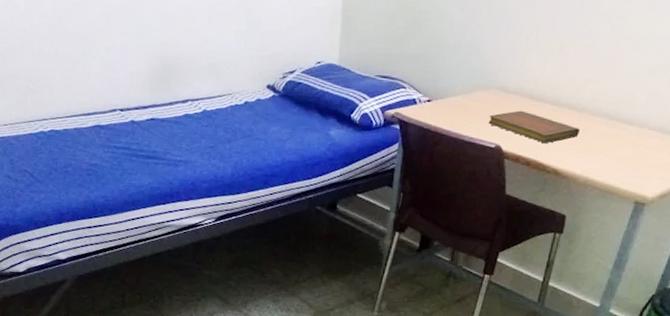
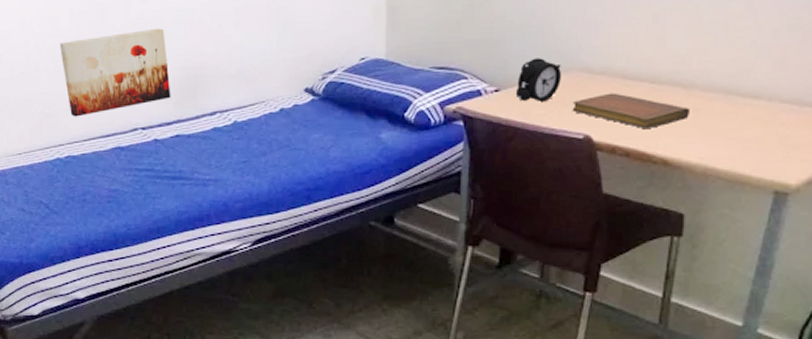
wall art: none [43,17,148,95] -> present [59,28,171,117]
alarm clock: none [444,75,483,113] -> present [515,58,562,102]

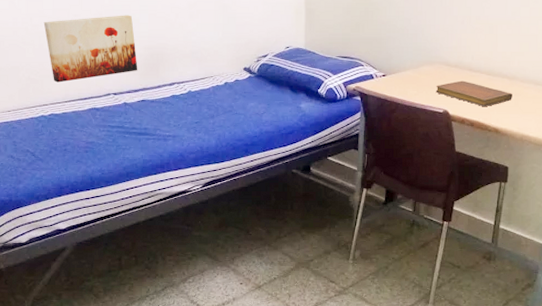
alarm clock: present [515,58,562,102] -> none [397,53,429,85]

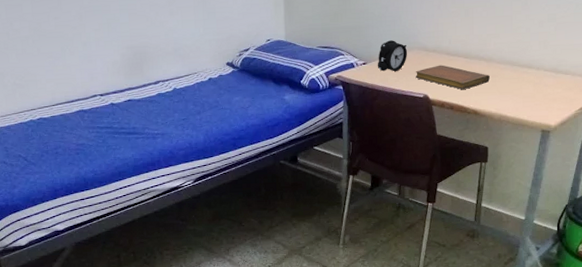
wall art: present [43,15,138,83] -> none [24,15,122,87]
alarm clock: none [397,53,429,85] -> present [377,40,408,72]

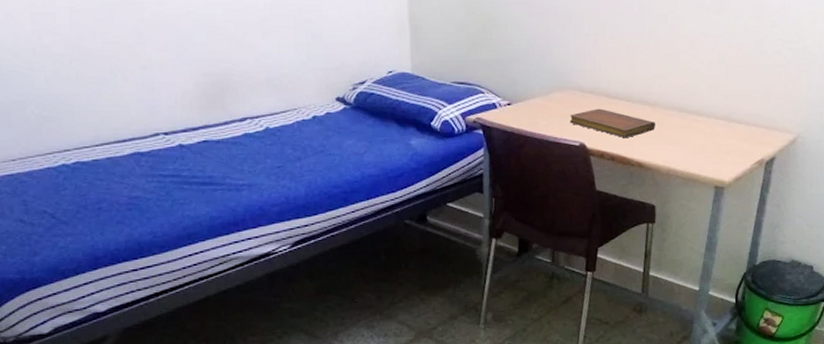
alarm clock: present [377,40,408,72] -> none [524,78,561,114]

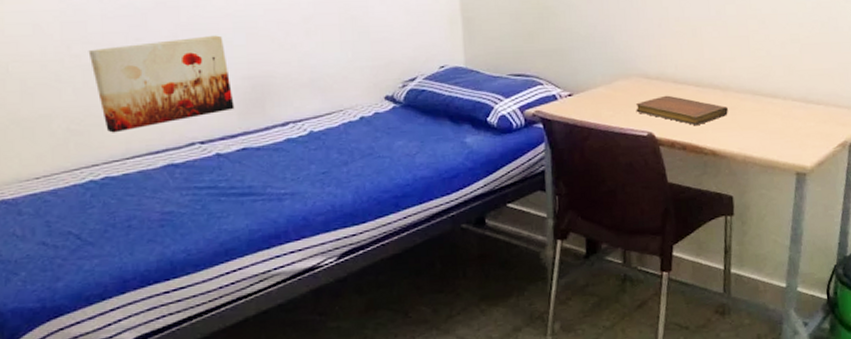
wall art: none [58,32,196,121] -> present [88,35,235,133]

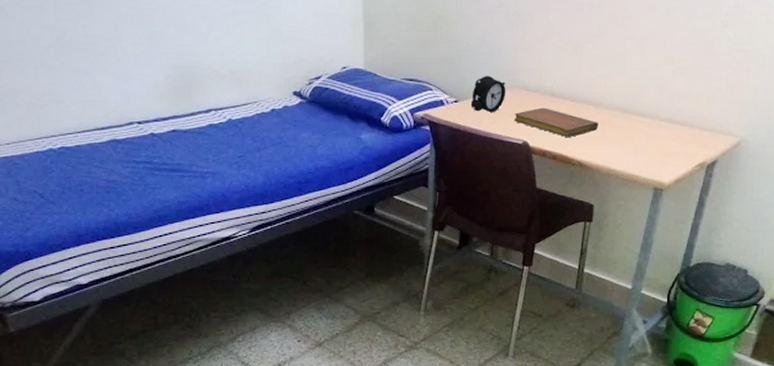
wall art: present [88,35,235,133] -> none [44,26,166,109]
alarm clock: none [586,66,625,105] -> present [470,76,507,112]

